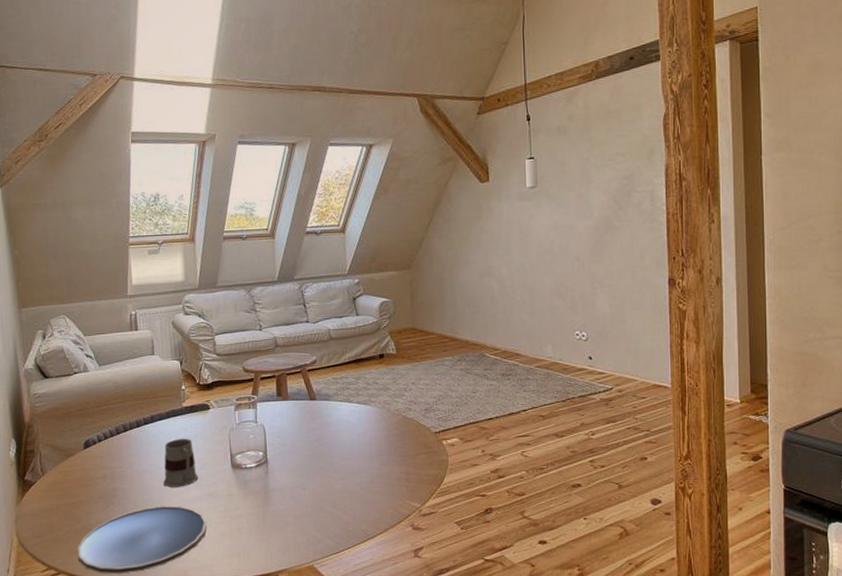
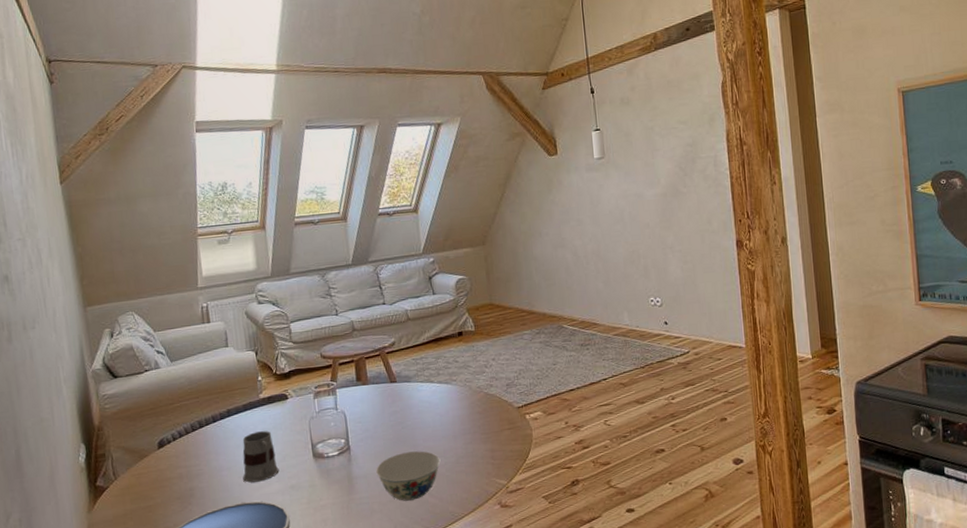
bowl: none [292,469,356,516] -> present [376,451,441,501]

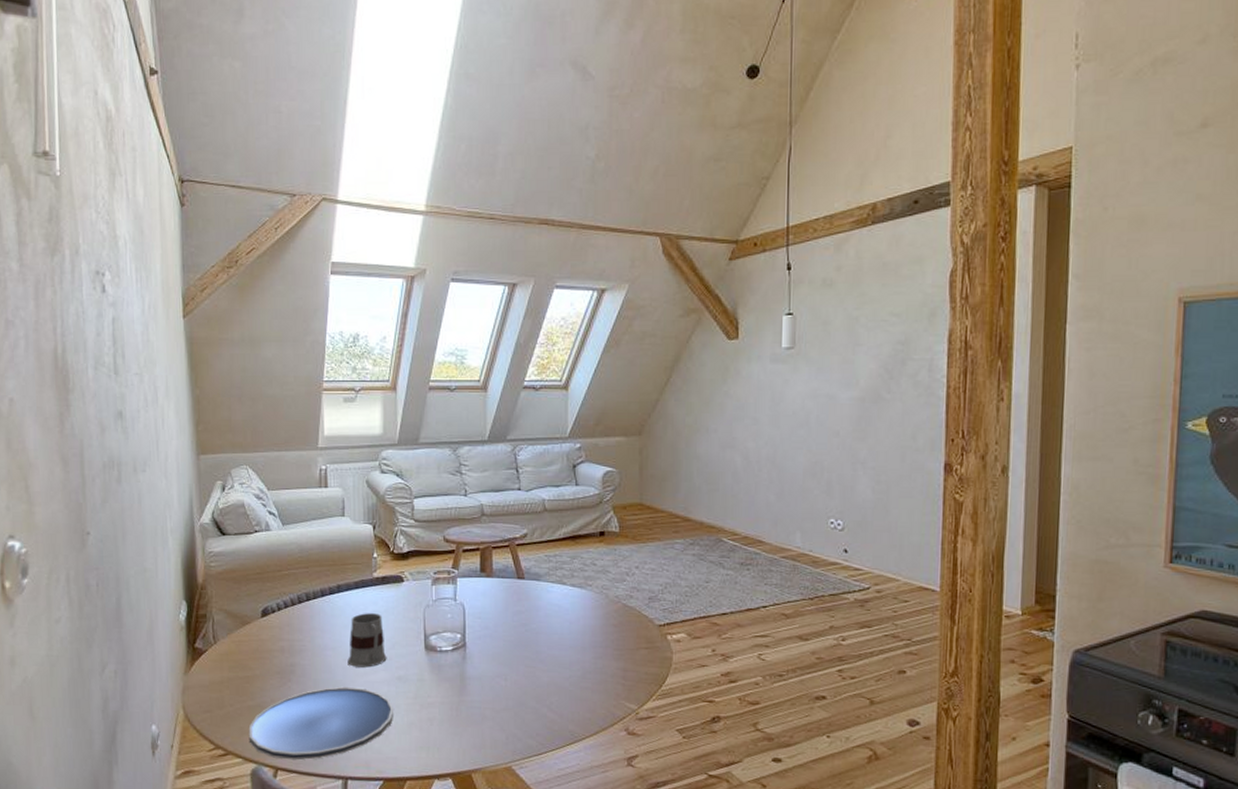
bowl: present [376,451,441,501] -> none [492,658,565,712]

